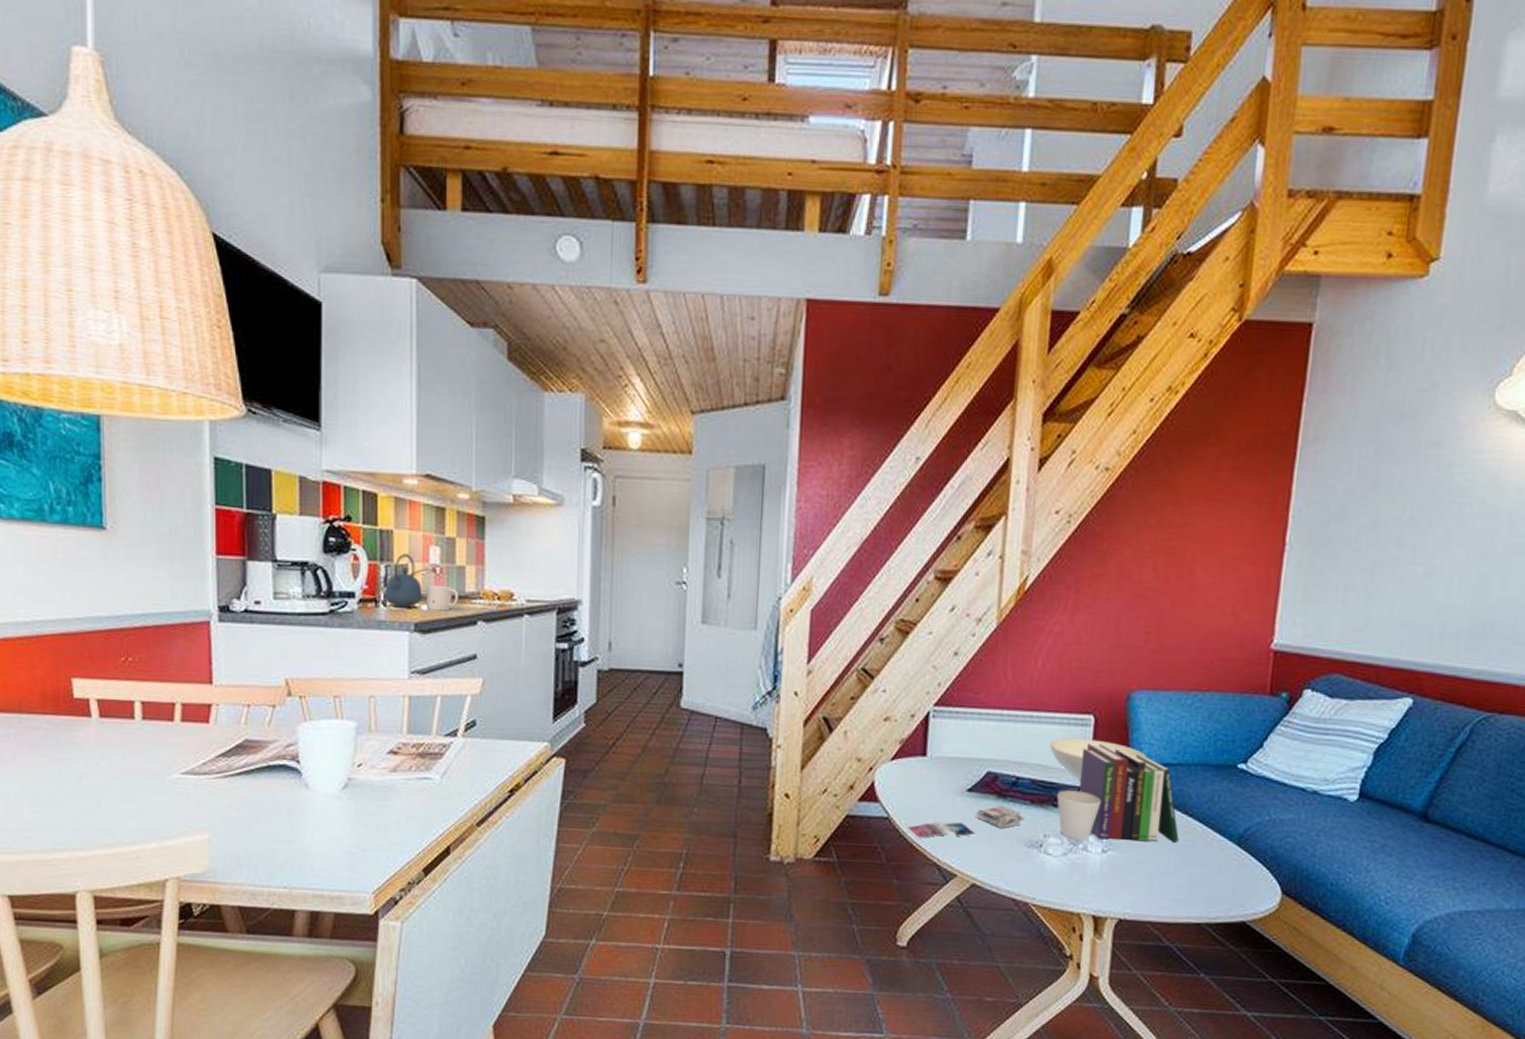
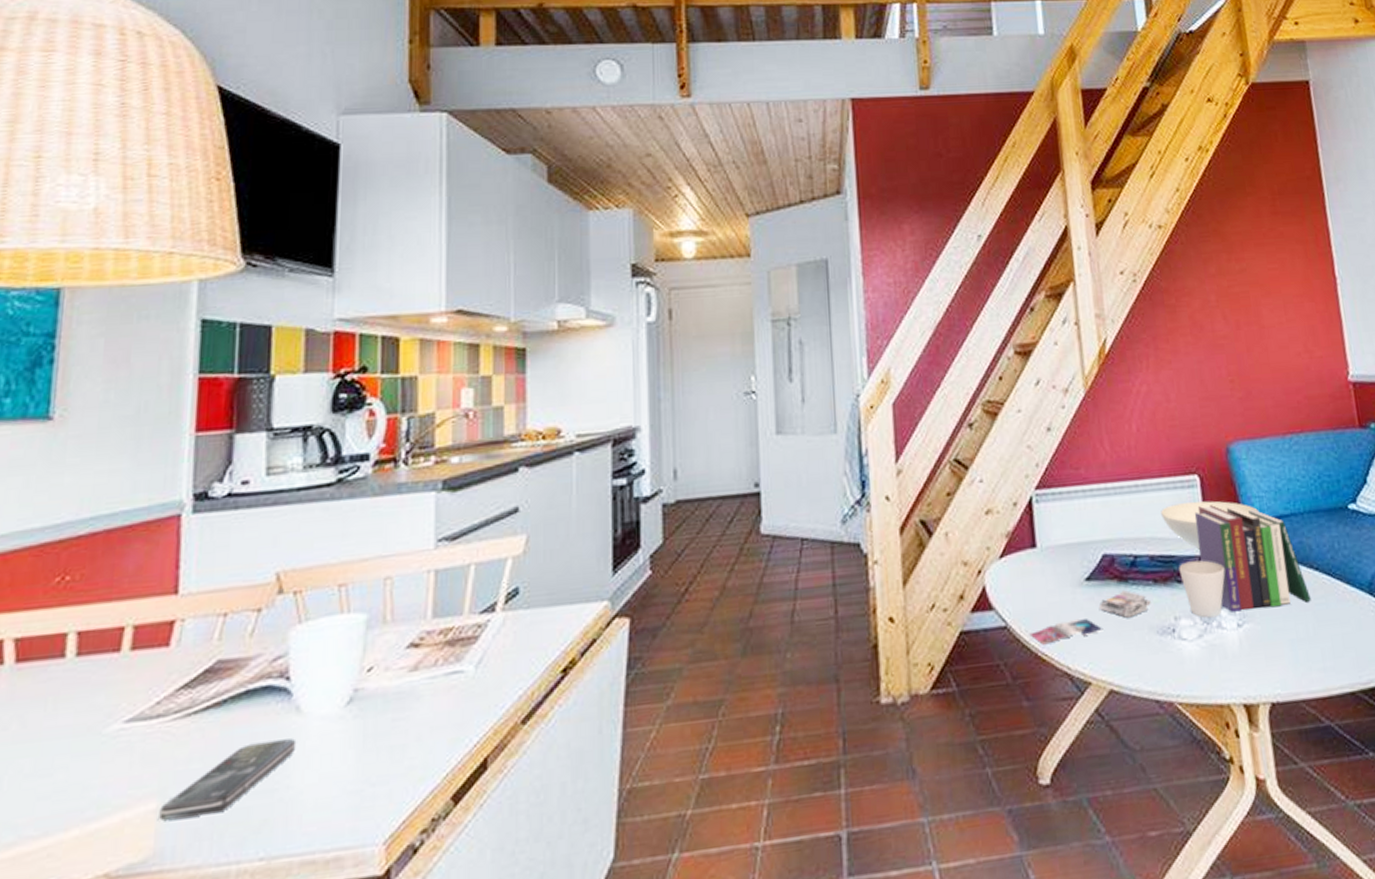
mobile phone: none [211,805,307,850] -> present [159,738,297,822]
teapot: present [384,554,423,608] -> none [405,401,453,465]
mug: present [426,584,459,611] -> none [456,431,496,463]

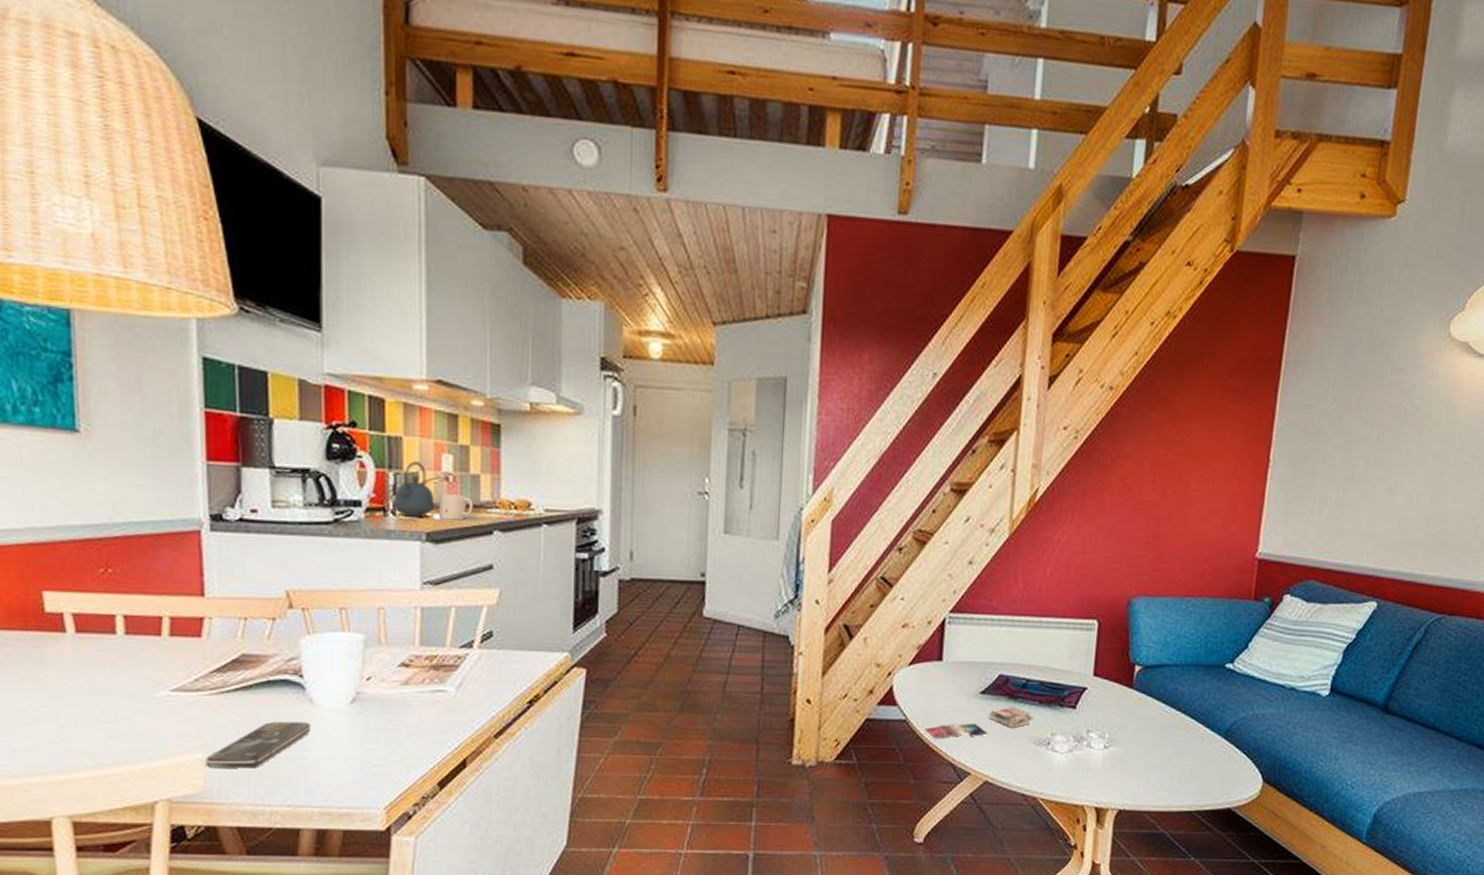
teapot: none [405,401,453,465] -> present [393,461,435,517]
mug: none [456,431,496,463] -> present [438,493,473,521]
bowl: present [1161,500,1259,550] -> none [1057,642,1144,682]
cup: present [1179,560,1225,619] -> none [1063,691,1104,738]
books: present [1194,505,1311,614] -> none [1084,647,1173,738]

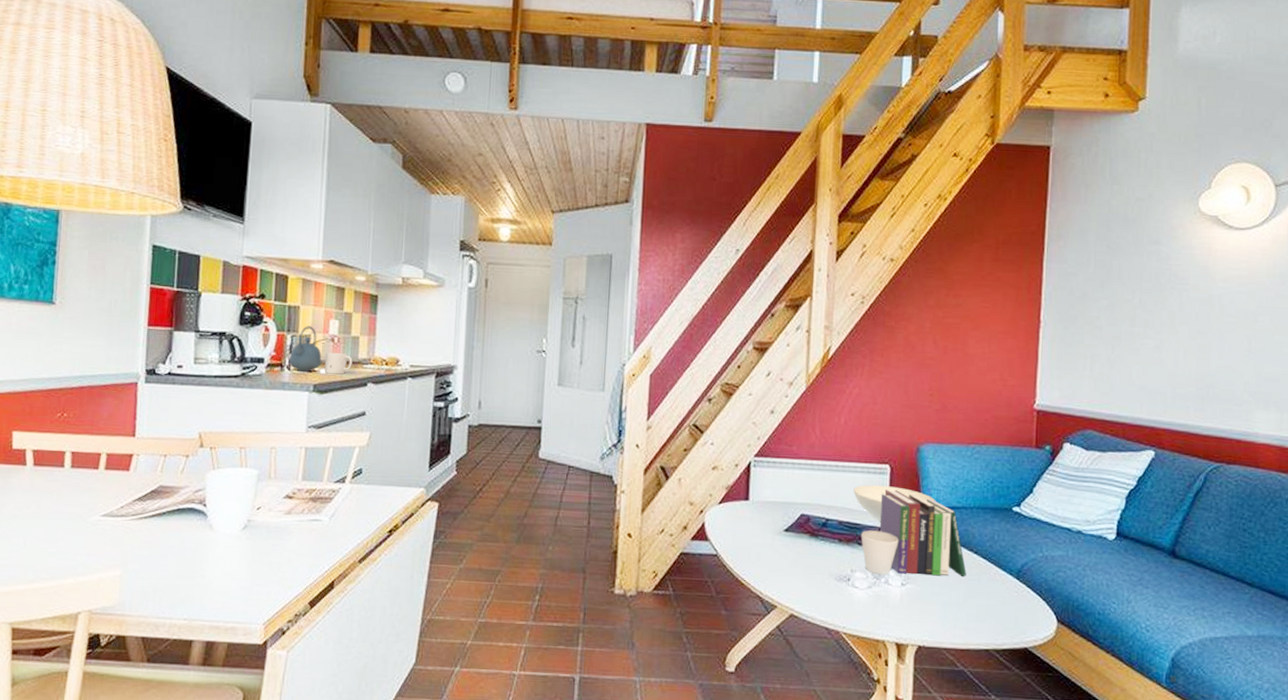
mobile phone: present [206,721,311,769] -> none [122,544,209,585]
magazine: present [924,705,1034,739] -> none [734,542,834,573]
bowl: none [1057,642,1144,682] -> present [853,485,935,523]
cup: none [1063,691,1104,738] -> present [861,530,899,575]
books: none [1084,647,1173,738] -> present [880,489,966,577]

